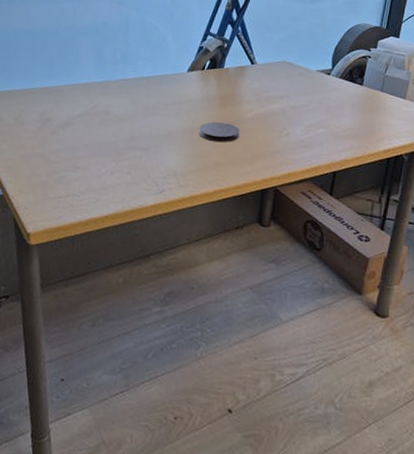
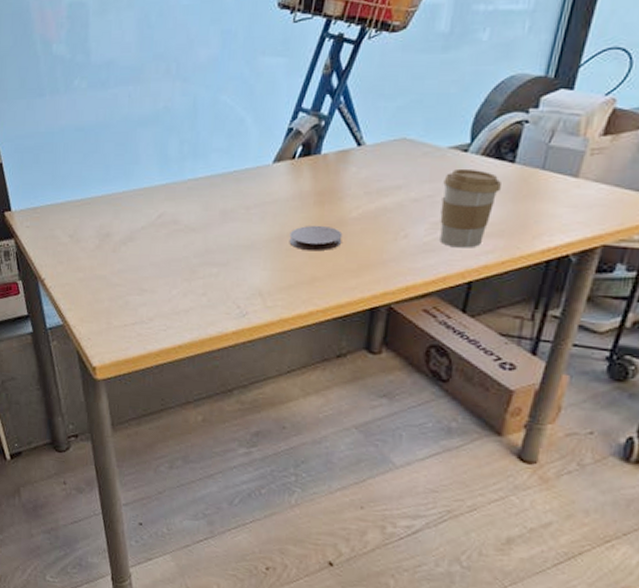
coffee cup: none [312,86,354,146] -> present [440,168,501,248]

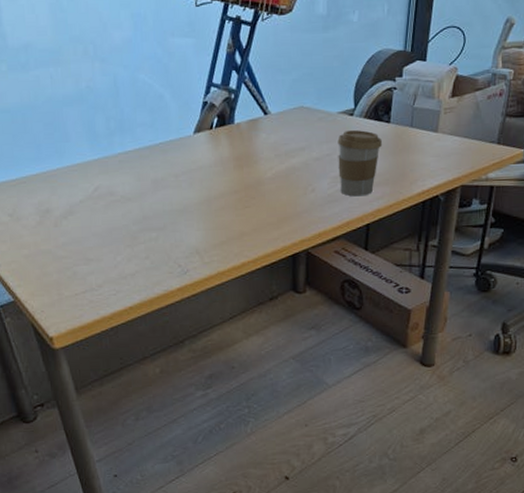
coaster: present [289,225,343,252] -> none [216,186,262,210]

